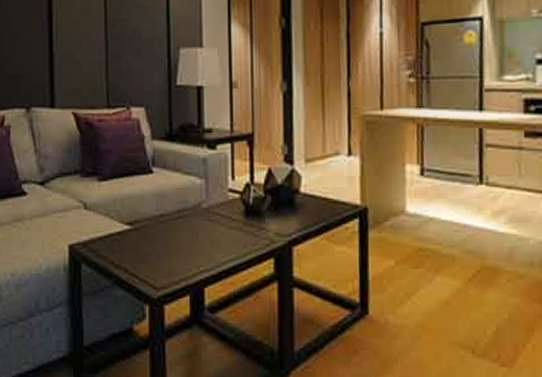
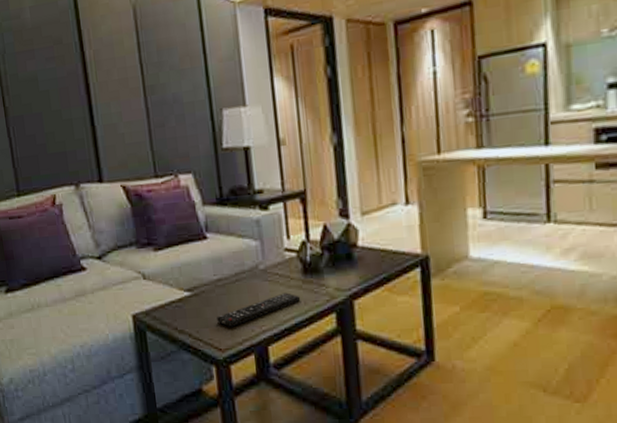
remote control: none [155,234,241,265] -> present [217,292,301,327]

